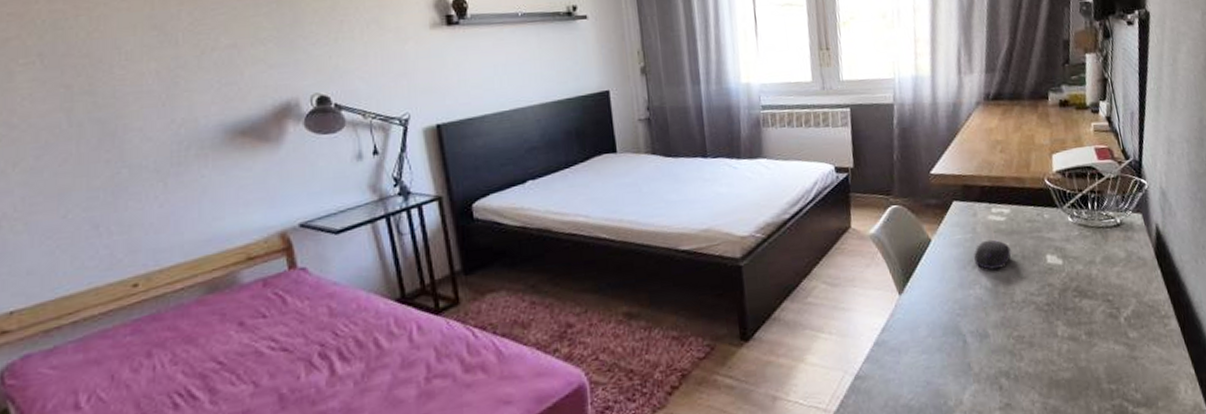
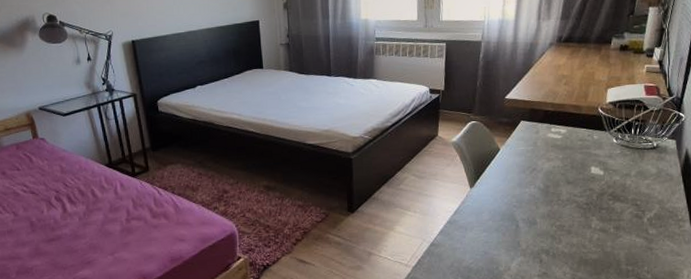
computer mouse: present [974,239,1012,270] -> none [533,152,563,175]

